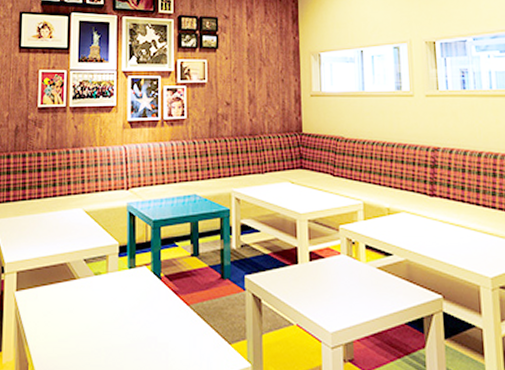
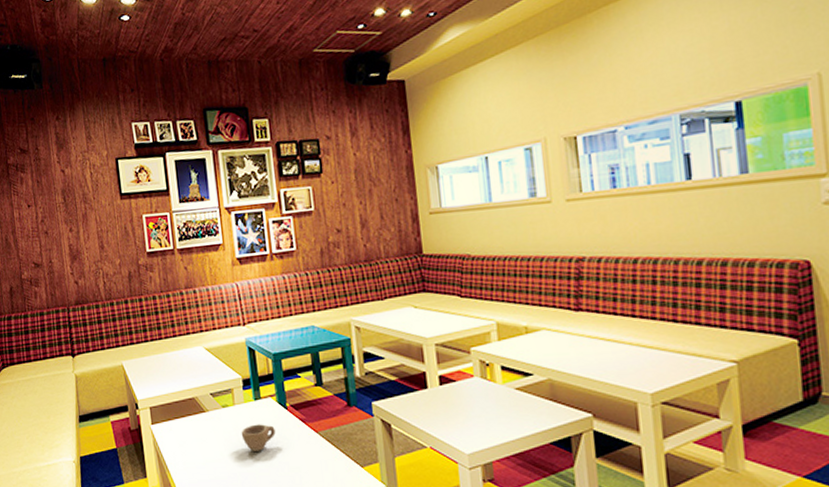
cup: none [111,295,146,324] -> present [241,424,276,451]

